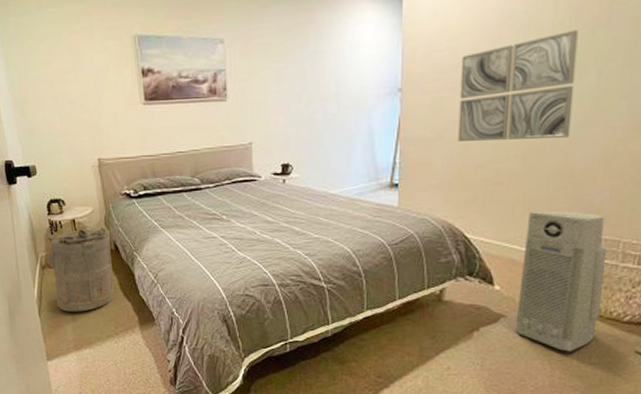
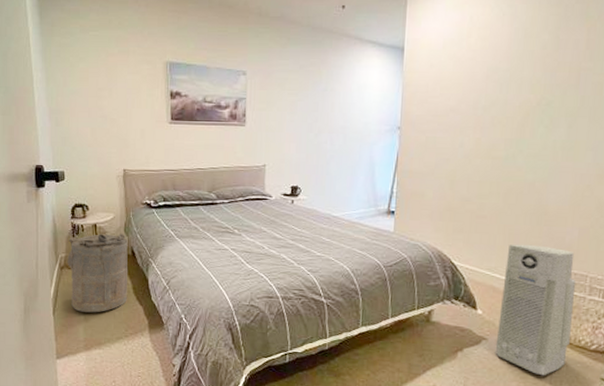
wall art: present [458,29,579,141] -> none [448,88,552,180]

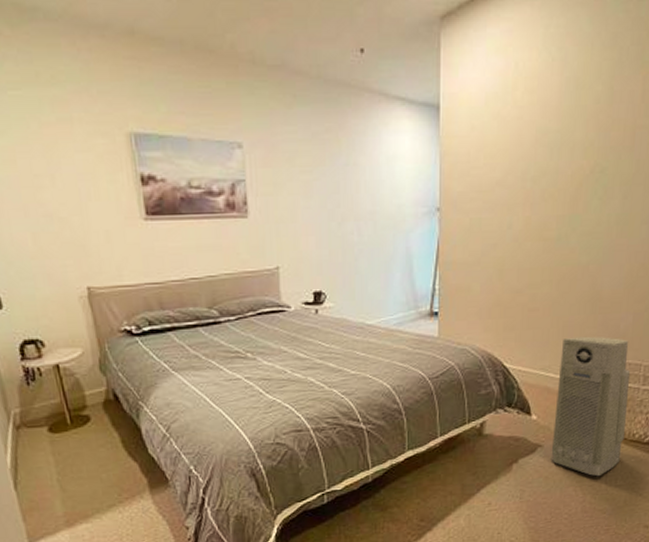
laundry hamper: present [67,234,128,313] -> none [21,373,115,481]

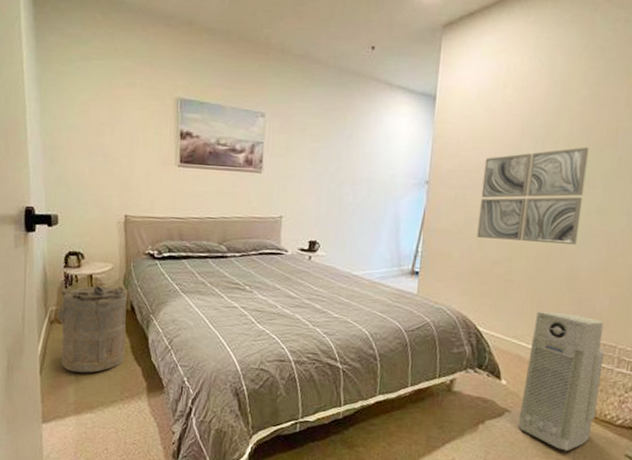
laundry hamper: none [21,373,115,481] -> present [58,286,127,373]
wall art: none [496,151,606,266] -> present [477,146,589,245]

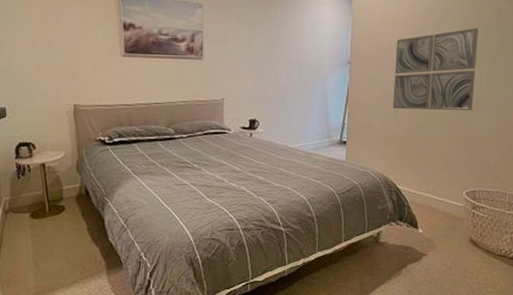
laundry hamper: present [58,286,127,373] -> none [12,173,83,258]
air purifier: present [518,311,605,452] -> none [433,168,498,284]

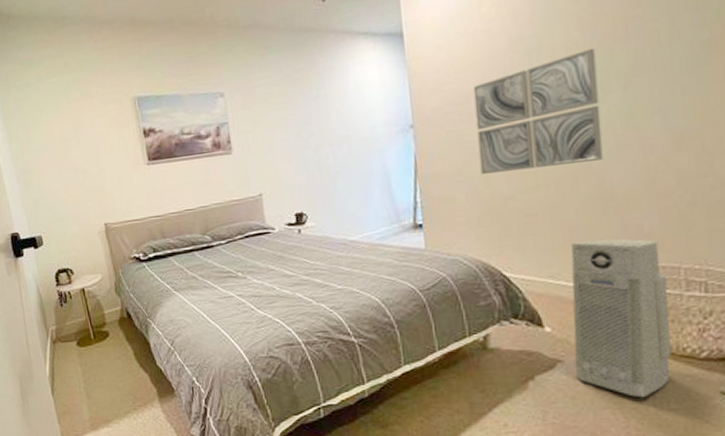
air purifier: none [433,168,498,284] -> present [571,238,671,398]

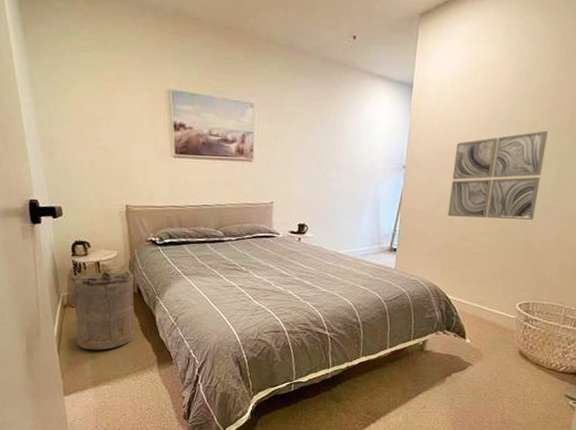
laundry hamper: none [57,295,130,388] -> present [70,272,135,350]
air purifier: present [571,238,671,398] -> none [479,279,554,395]

